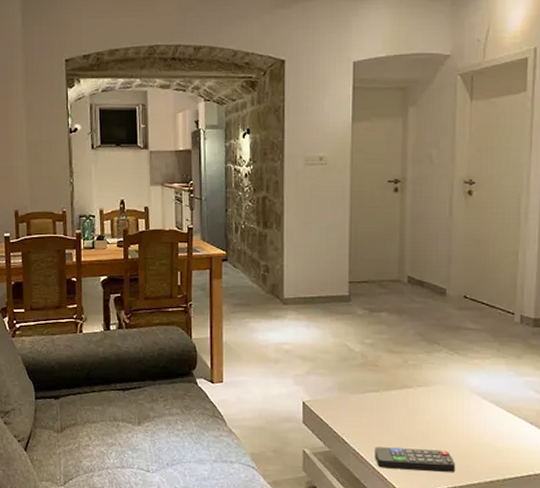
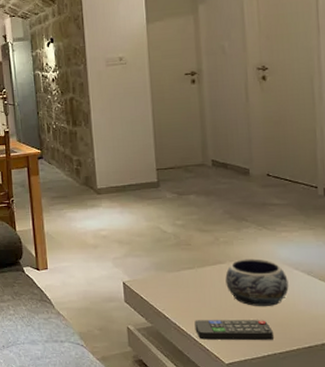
decorative bowl: none [411,384,476,437] -> present [225,258,289,307]

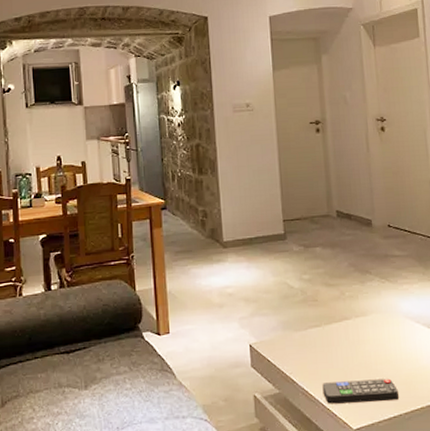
decorative bowl: present [225,258,289,307] -> none [351,313,411,365]

